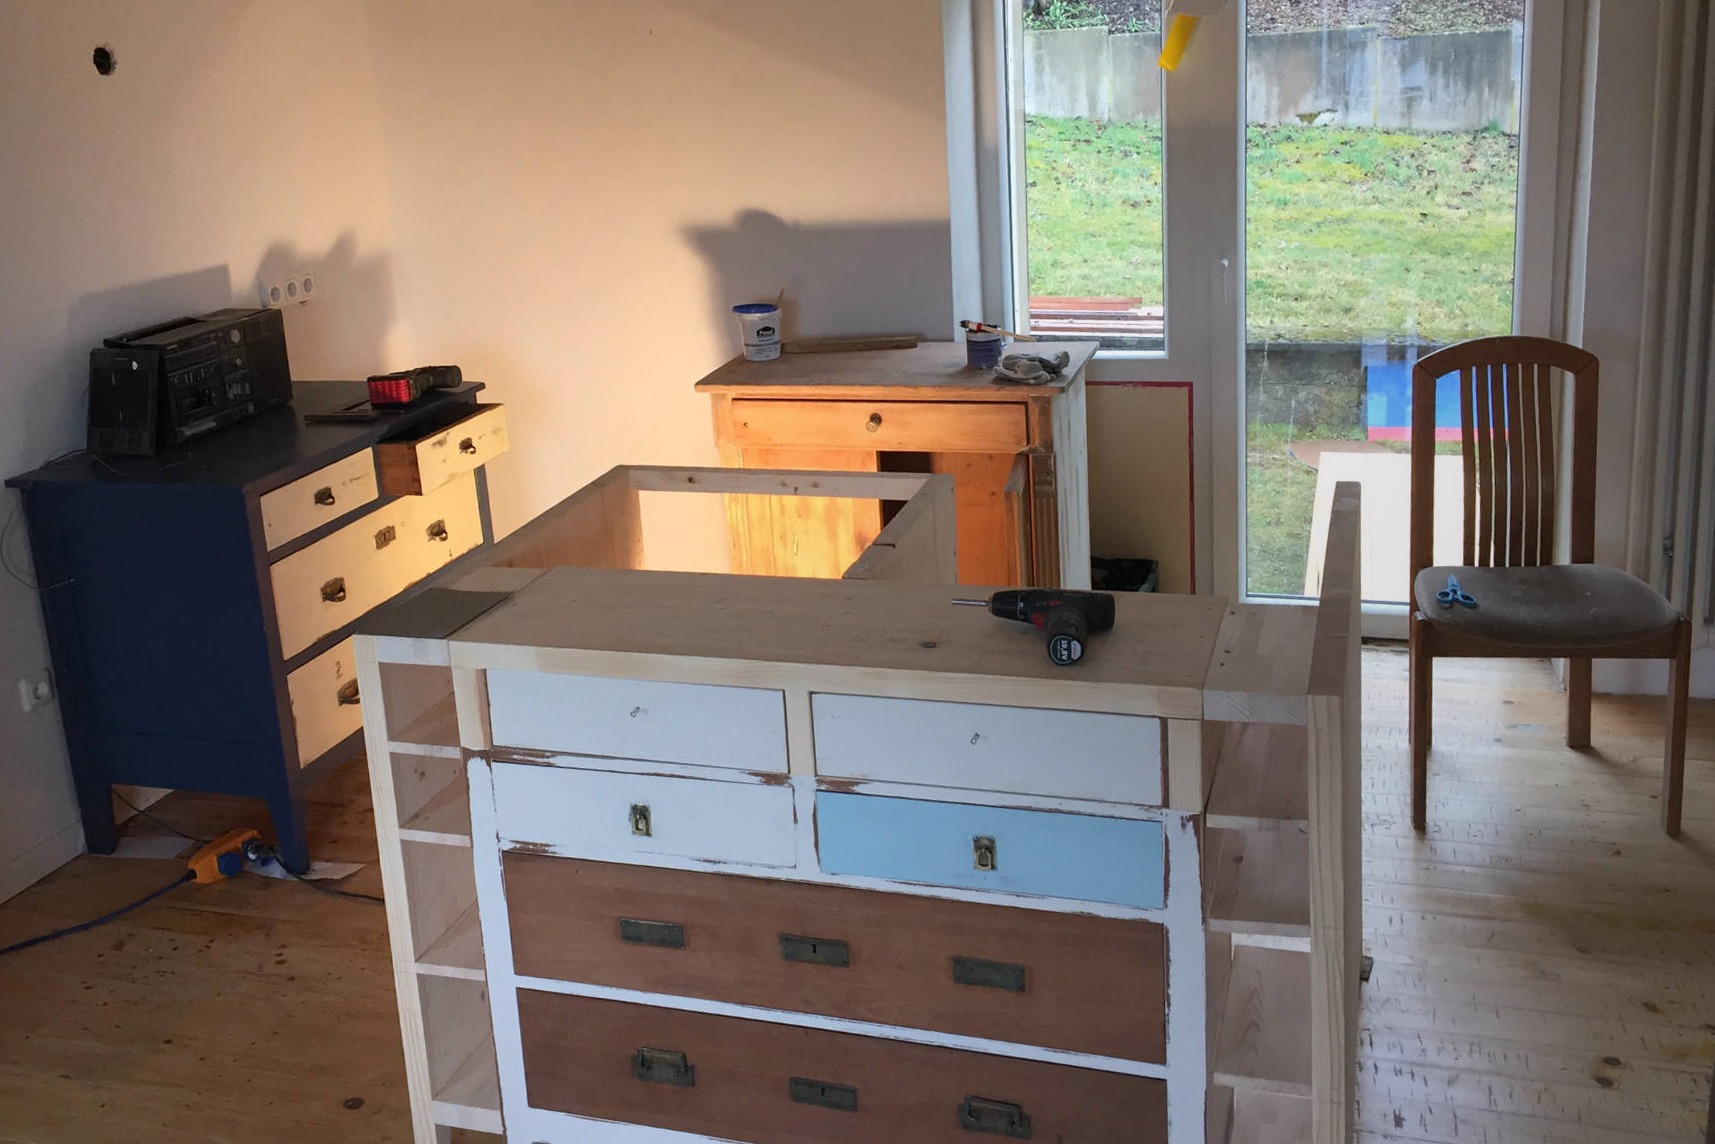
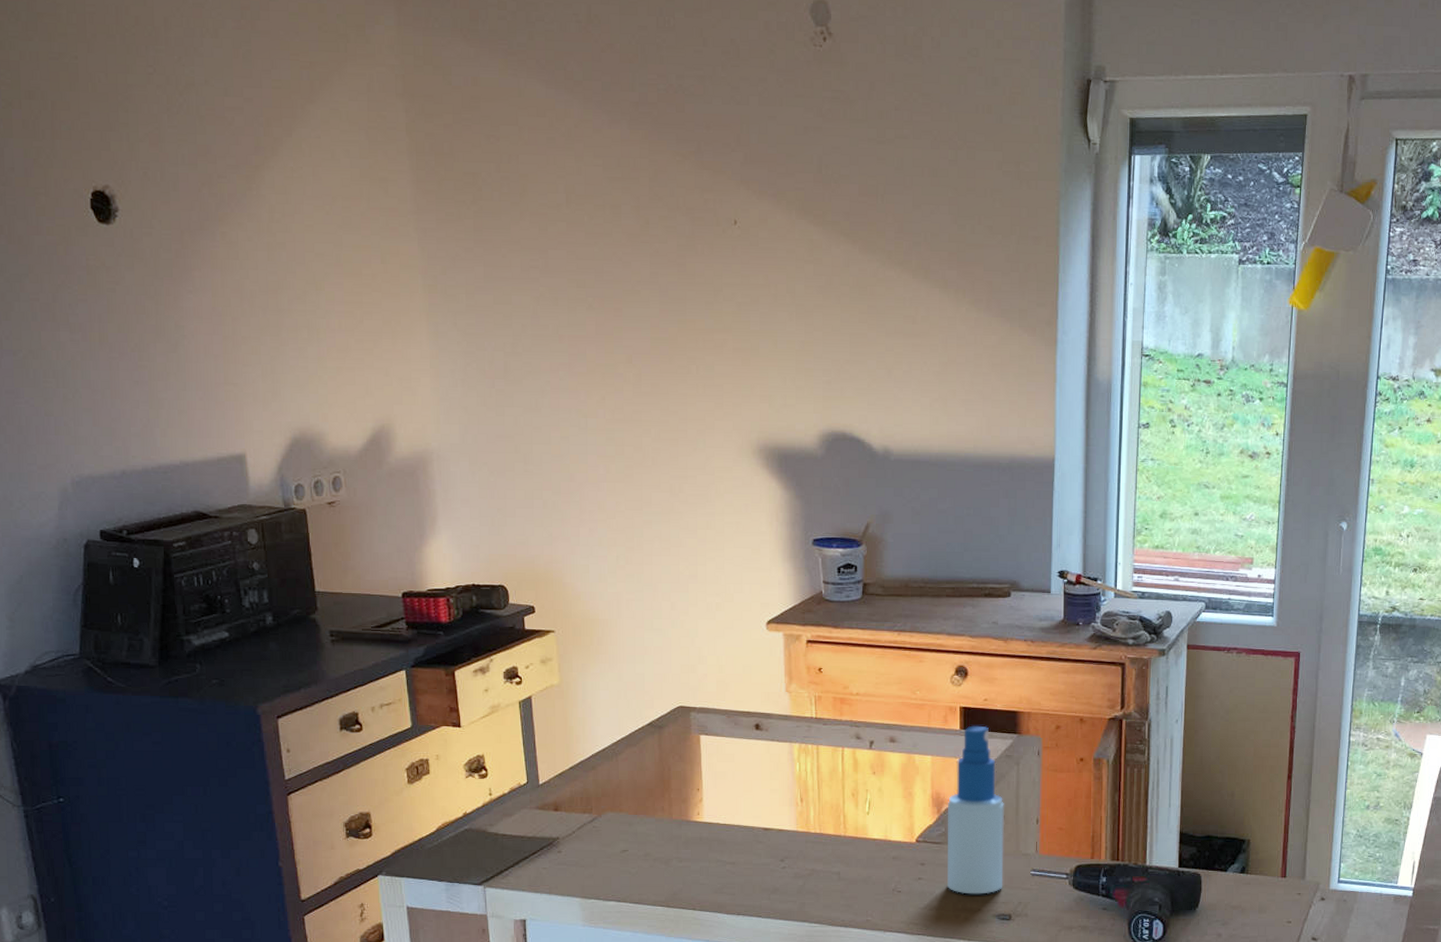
spray bottle: none [870,467,926,625] -> present [947,725,1004,894]

